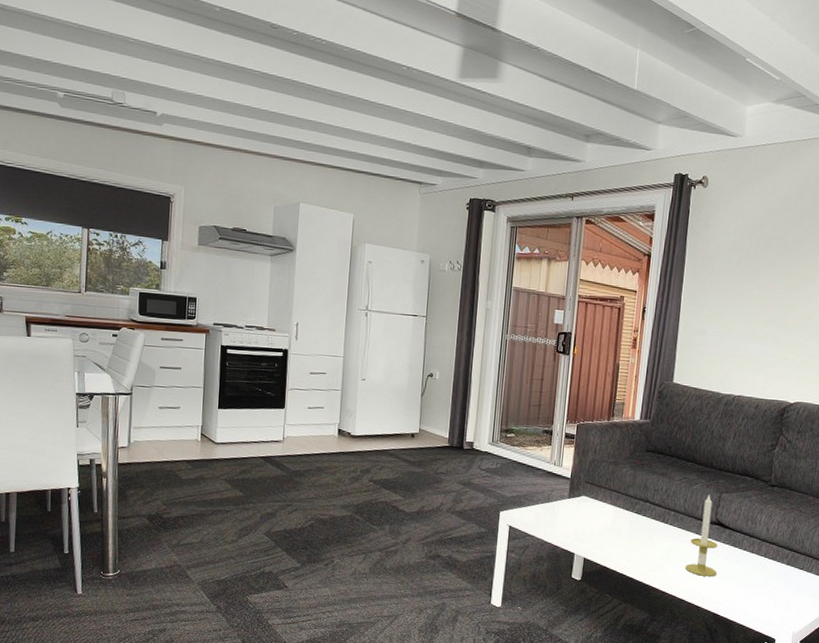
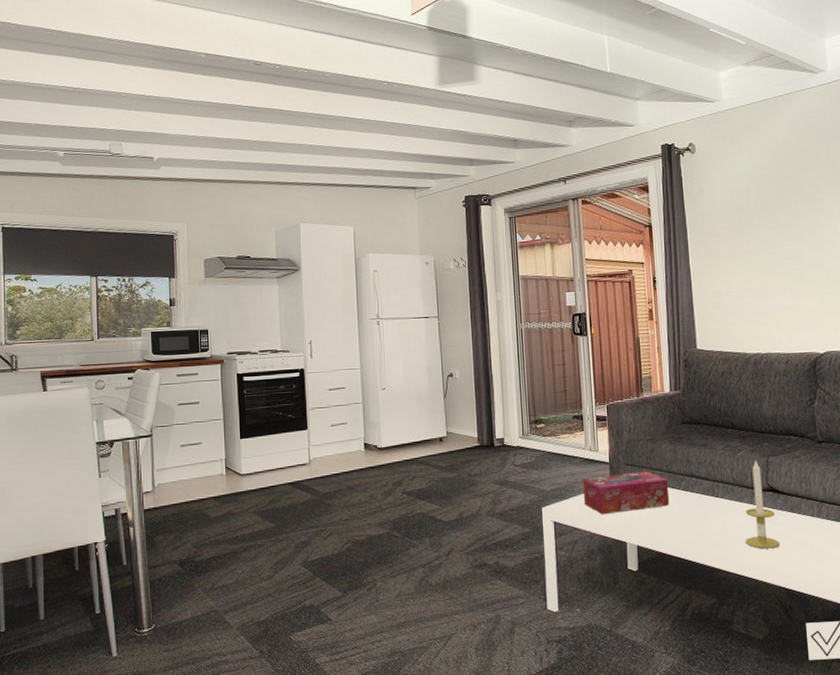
tissue box: none [540,490,624,526] -> present [582,471,670,515]

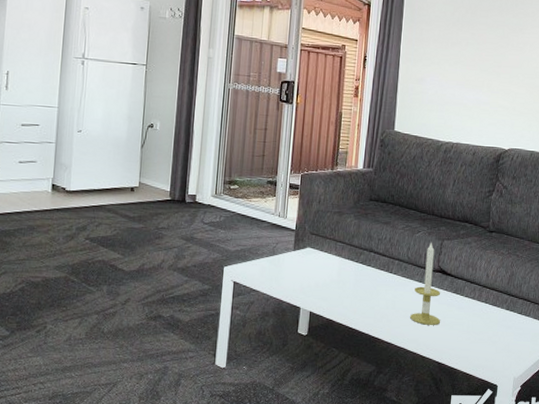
tissue box: present [582,471,670,515] -> none [265,241,348,280]

